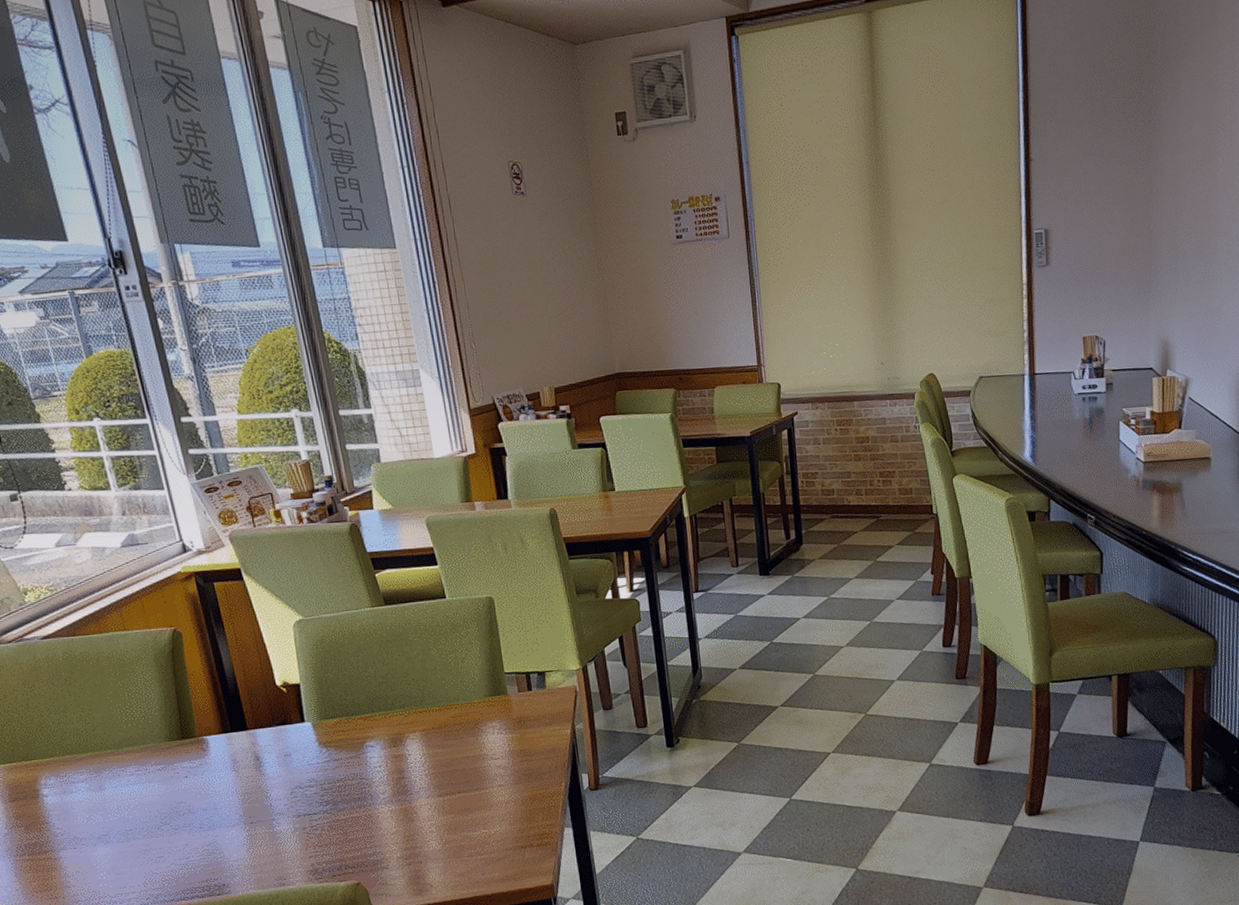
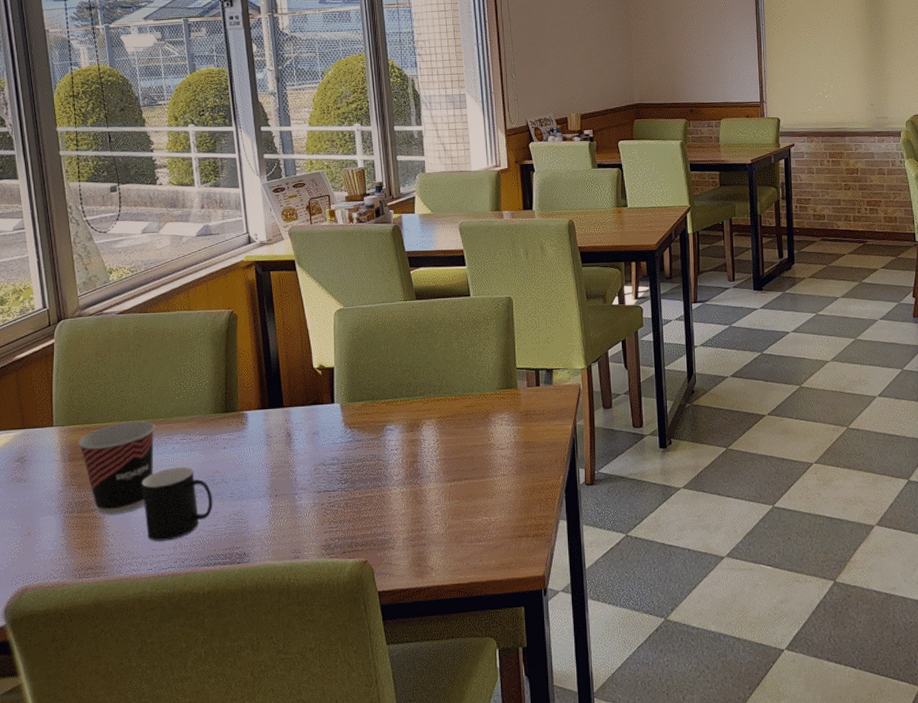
cup: none [17,753,109,856] -> present [77,420,155,515]
cup: none [97,799,182,879] -> present [142,466,213,541]

